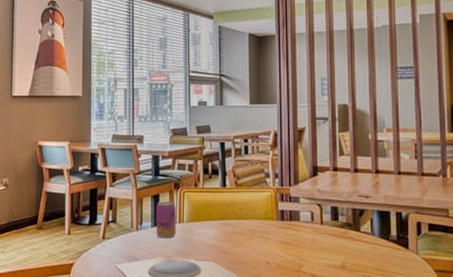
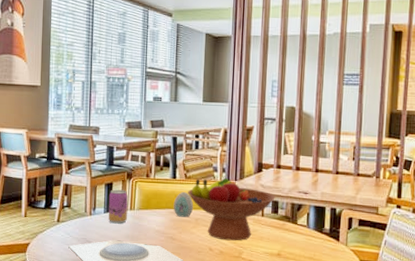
decorative egg: none [224,200,247,229] -> present [173,191,194,217]
fruit bowl: none [240,183,334,253] -> present [188,177,275,241]

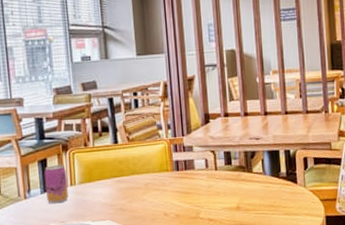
decorative egg: present [173,191,194,217] -> none [118,156,142,185]
fruit bowl: present [188,177,275,241] -> none [133,134,227,203]

